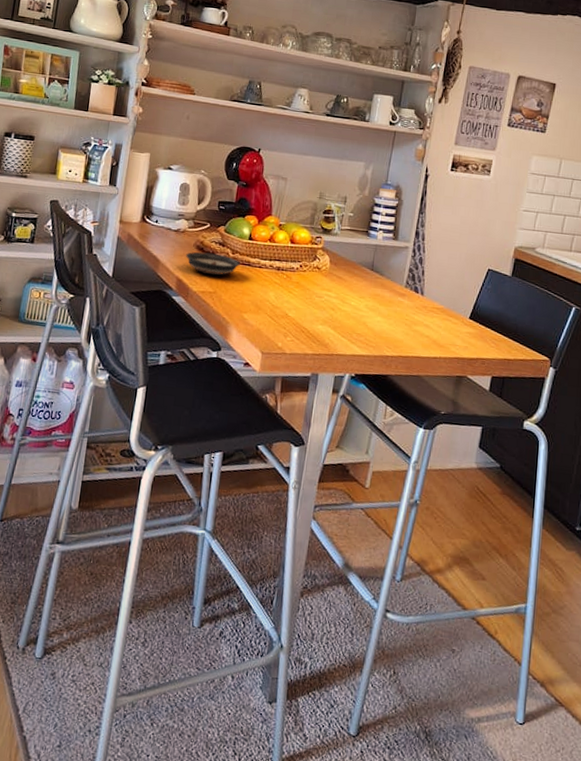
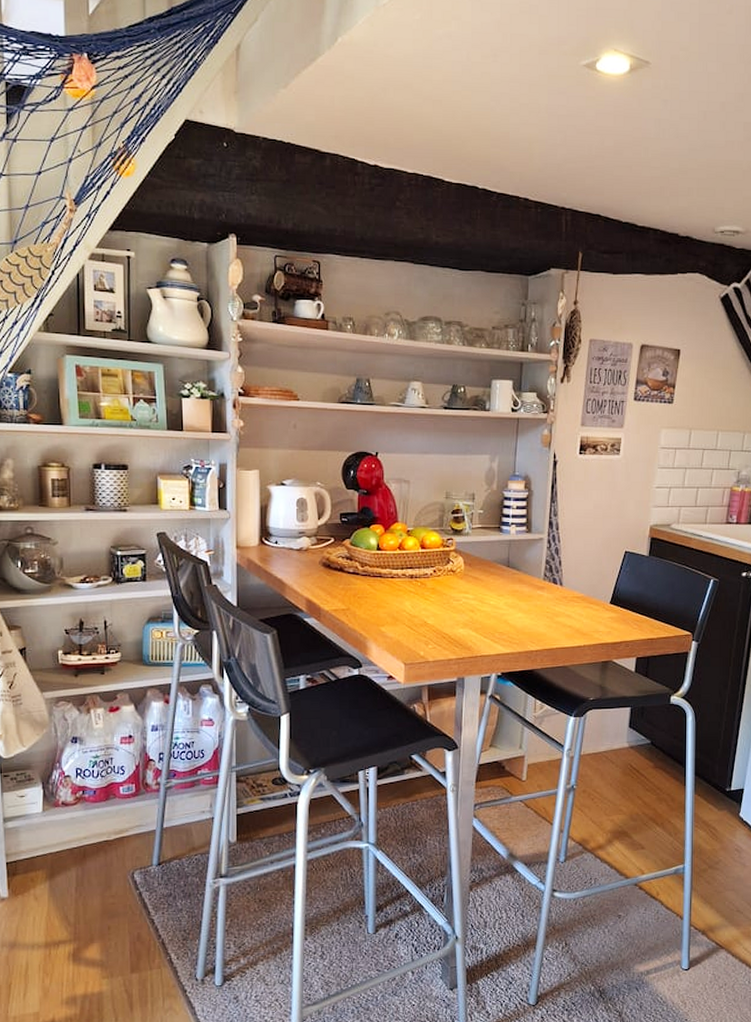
saucer: present [185,251,240,275] -> none [312,569,371,592]

